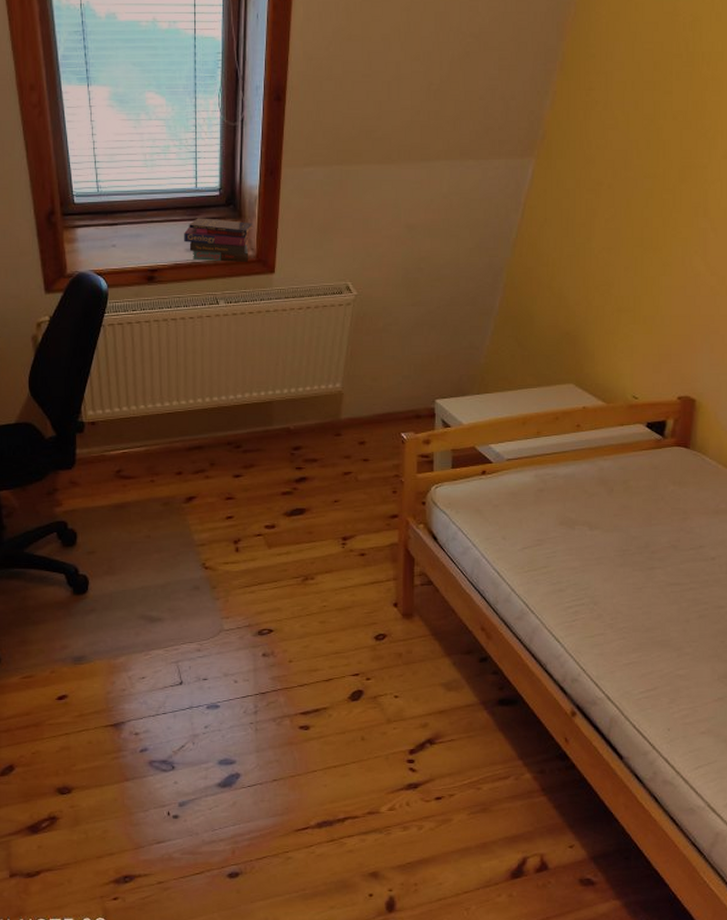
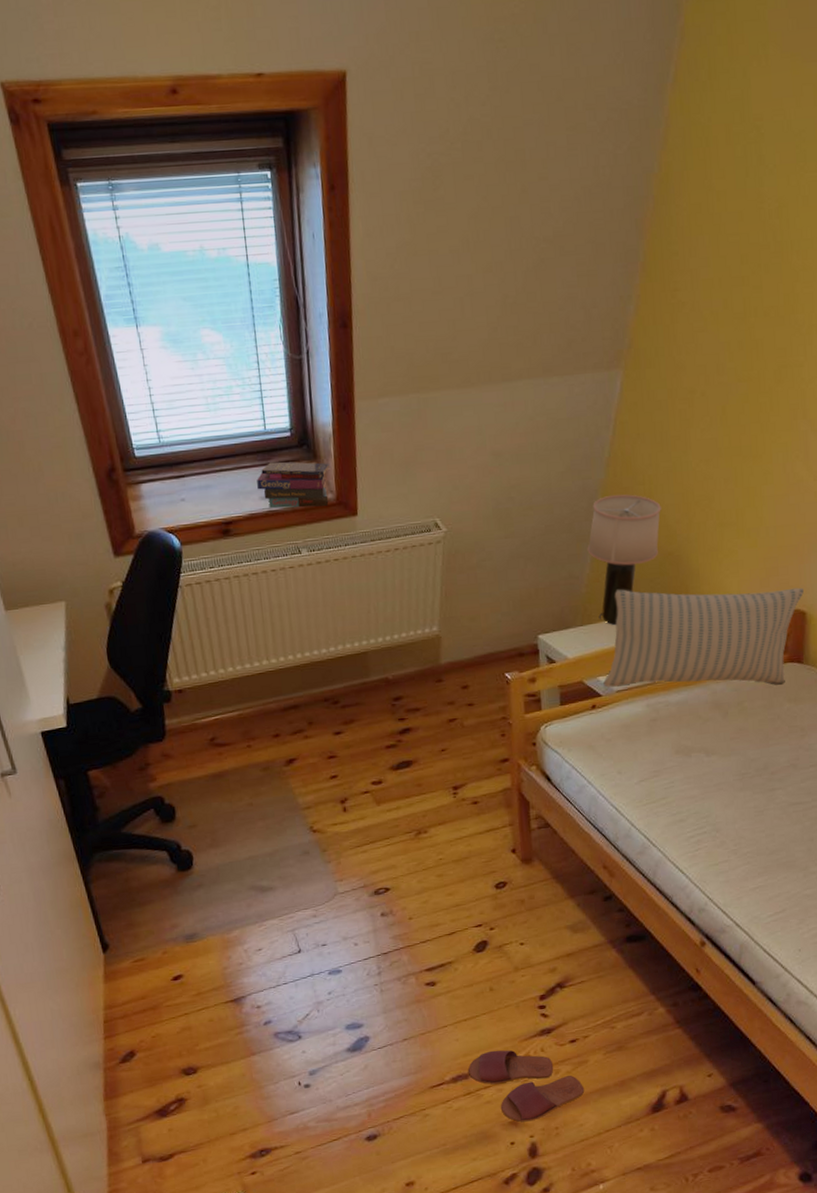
slippers: none [334,800,446,875] -> present [468,1050,585,1122]
table lamp: none [489,273,562,396] -> present [587,494,661,625]
pillow: none [495,363,694,467] -> present [603,587,804,687]

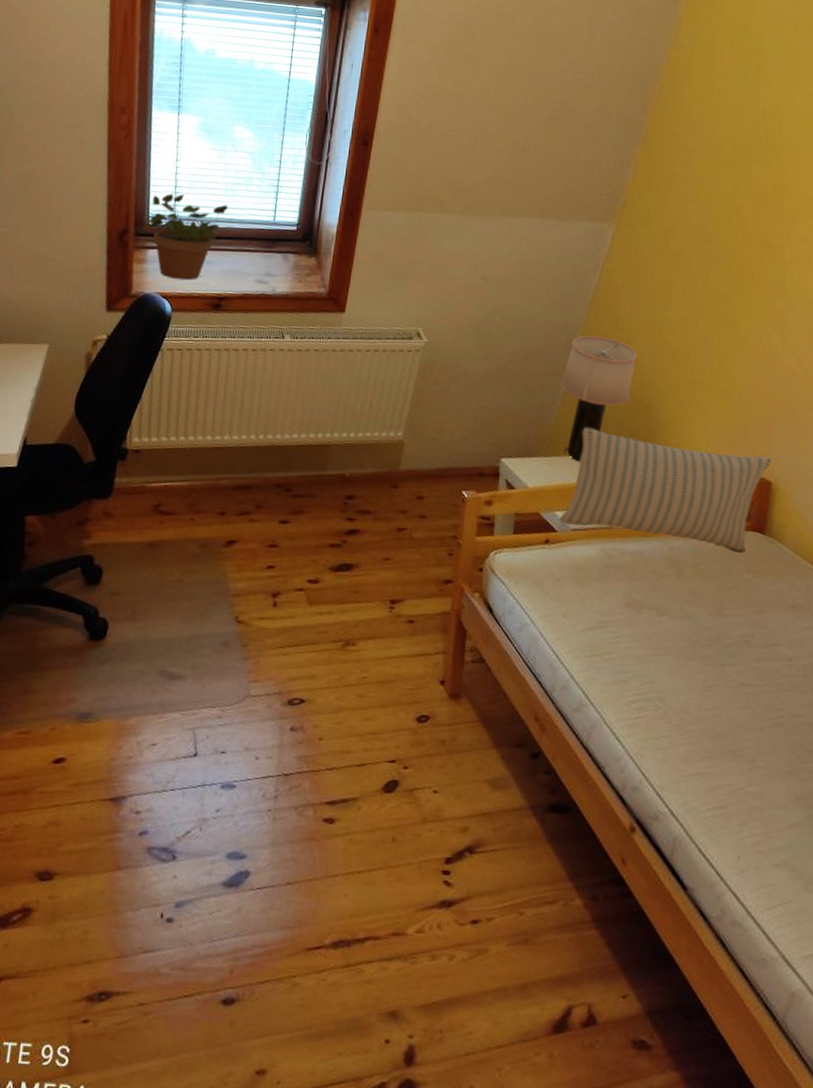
potted plant: none [127,417,225,512] -> present [142,194,234,281]
books: present [257,461,331,509] -> none [256,250,328,300]
slippers: present [468,1050,585,1122] -> none [352,916,480,1016]

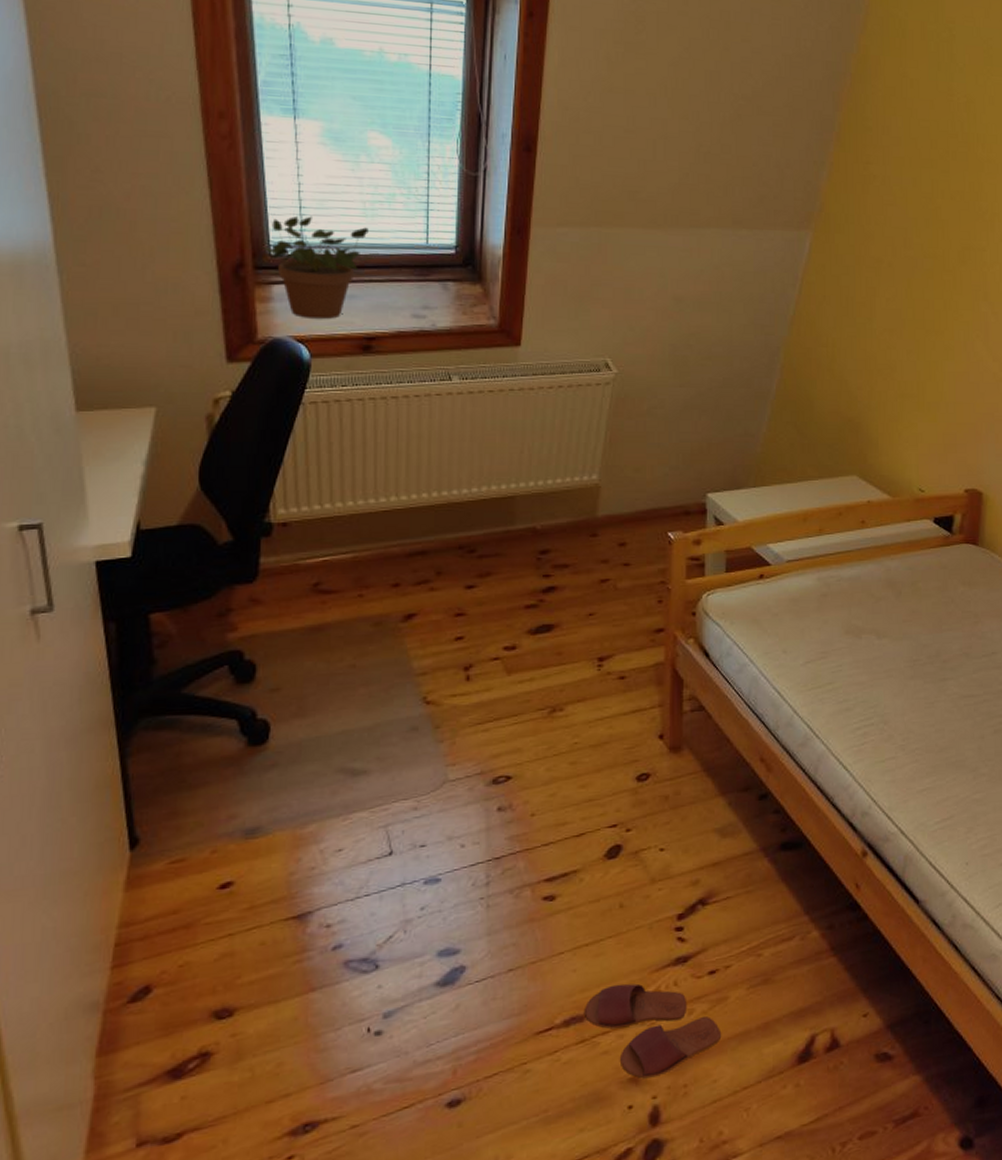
slippers: none [352,916,480,1016] -> present [585,983,722,1079]
pillow: present [560,427,771,553] -> none [773,452,980,566]
table lamp: present [561,335,638,461] -> none [765,354,843,489]

